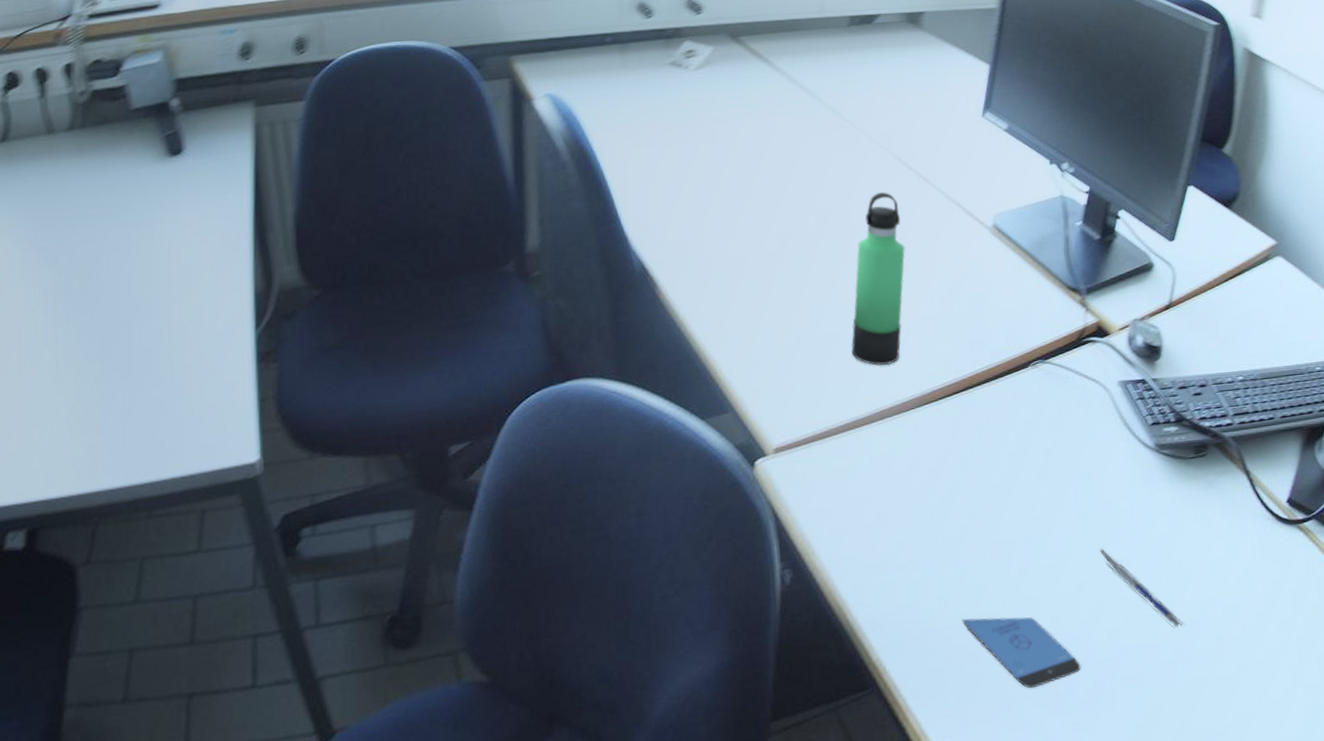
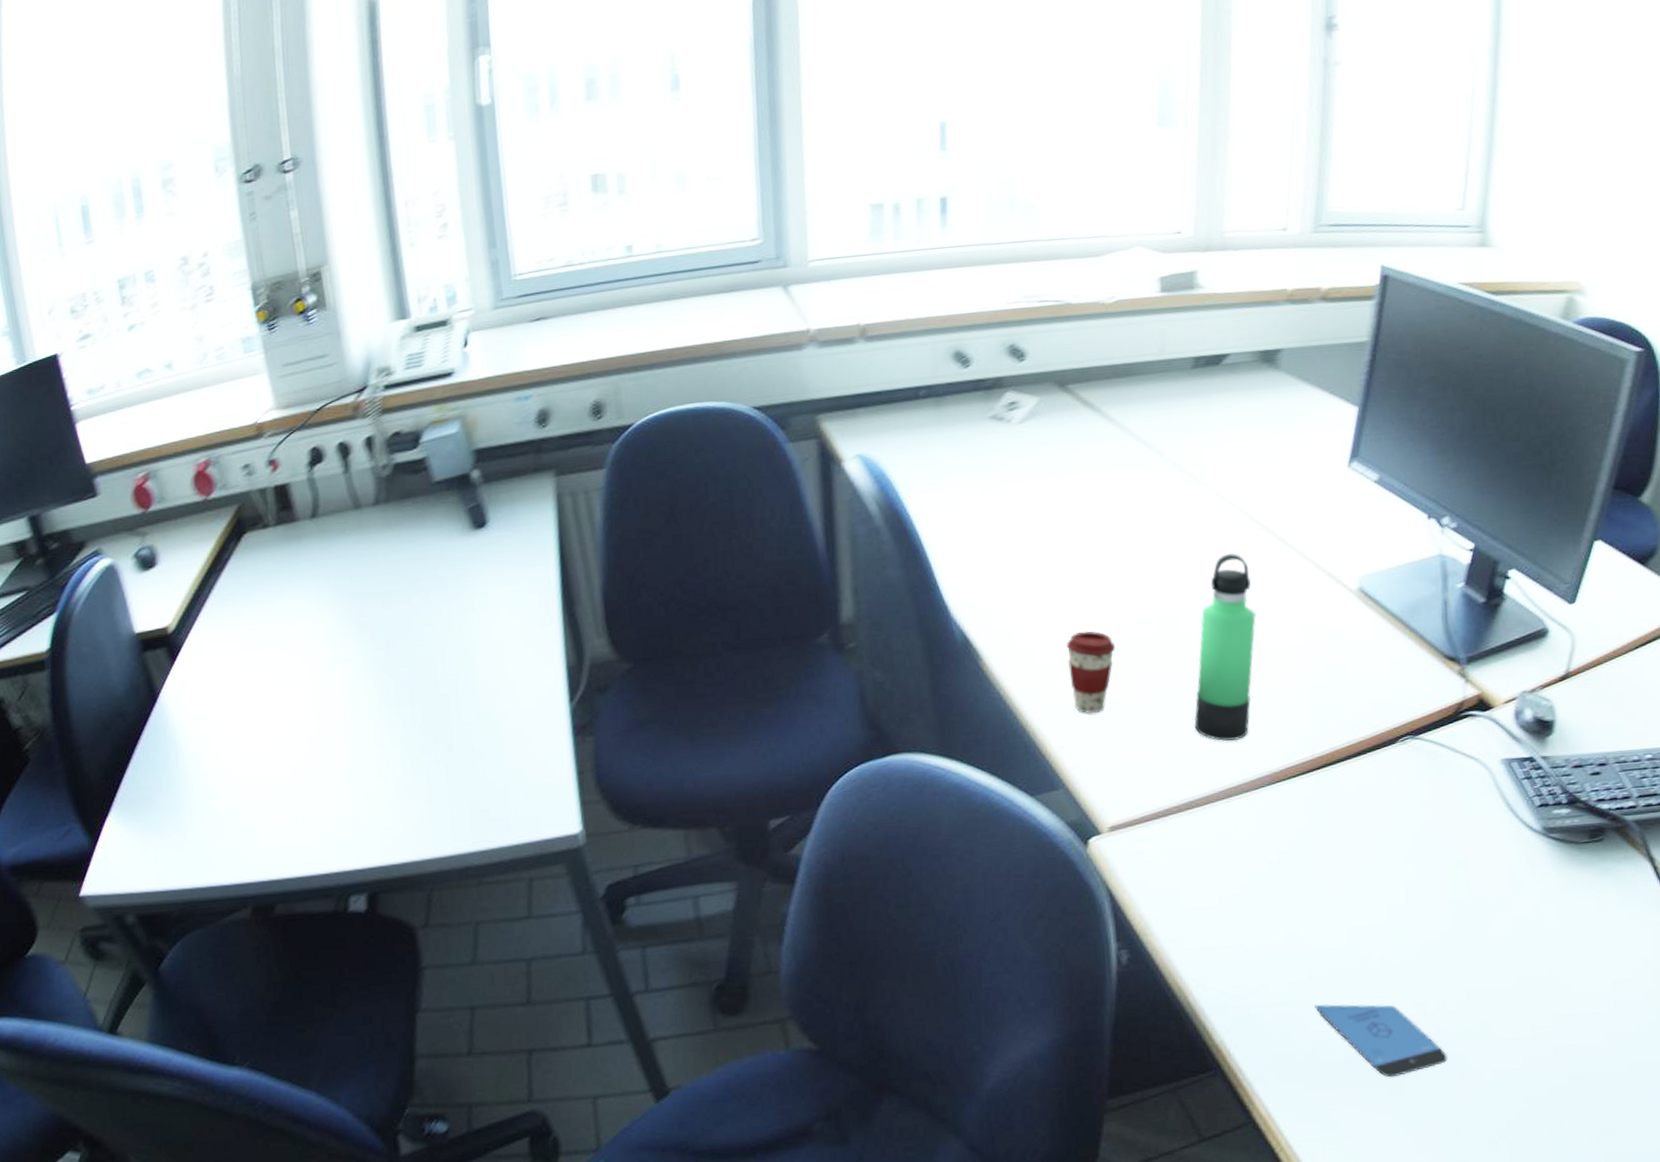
coffee cup: none [736,261,781,340] -> present [1067,631,1116,713]
pen: present [1099,549,1185,628] -> none [1472,937,1569,1021]

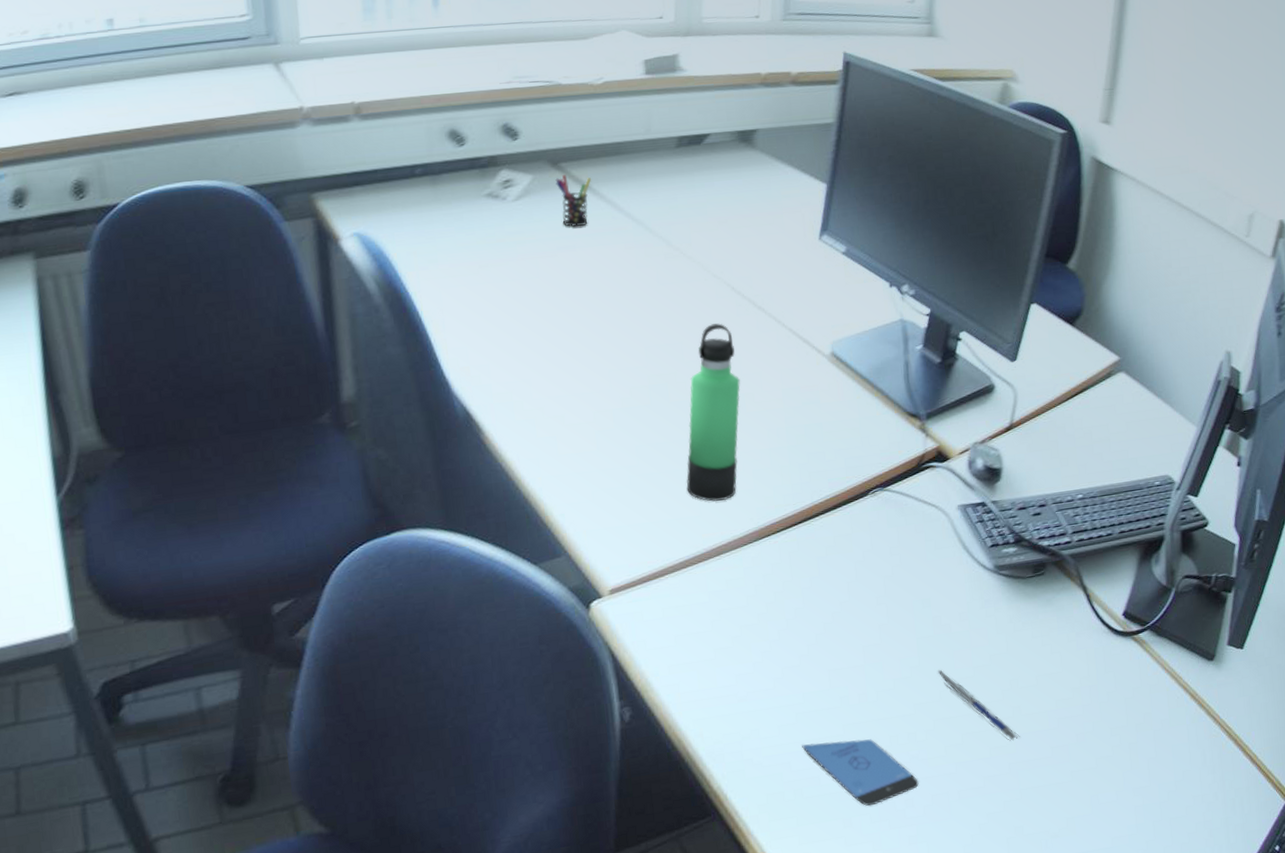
pen holder: none [1062,397,1101,451] -> present [555,175,592,227]
coffee cup: present [1067,631,1116,713] -> none [565,401,612,481]
pen: none [1472,937,1569,1021] -> present [937,670,1020,741]

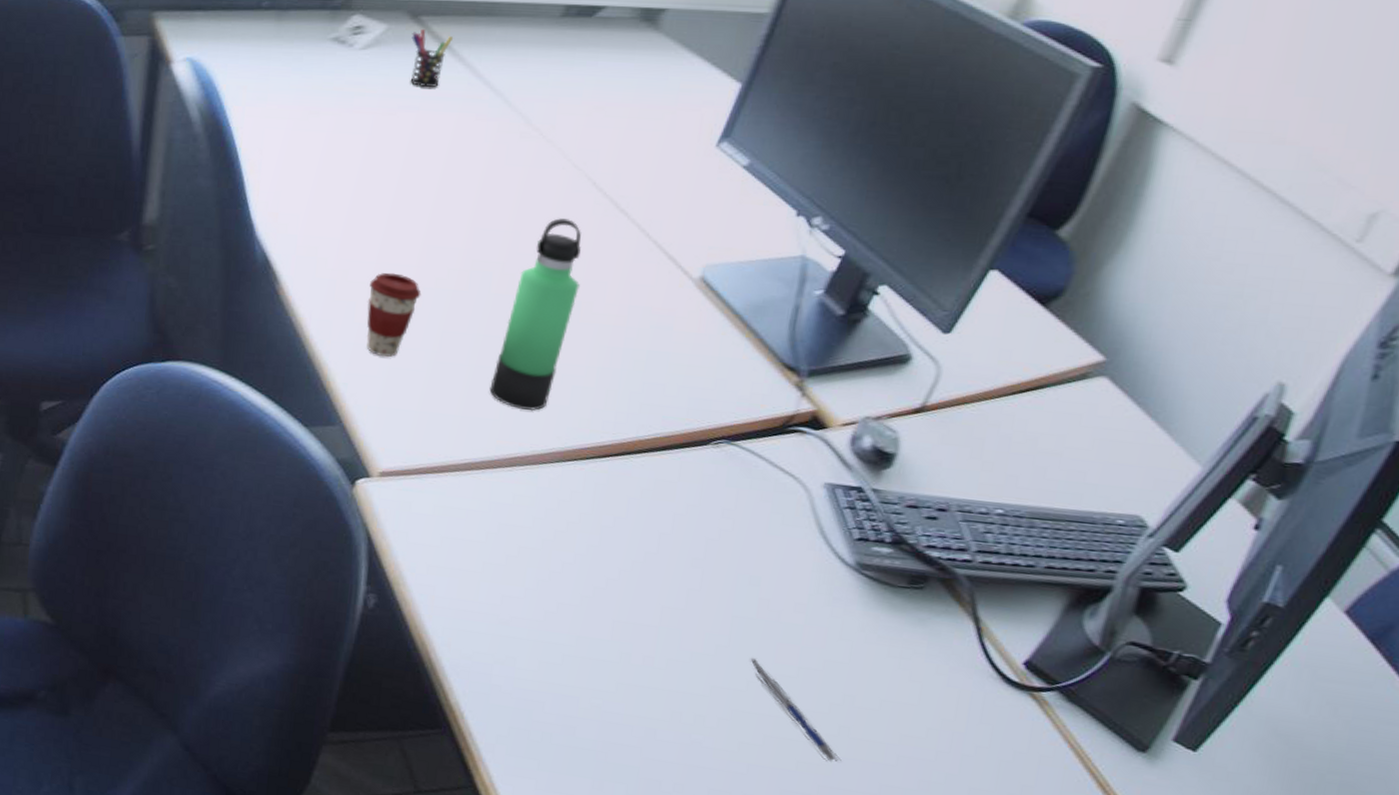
coffee cup: none [565,401,612,481] -> present [366,272,421,357]
smartphone: present [802,739,919,807] -> none [562,688,696,778]

